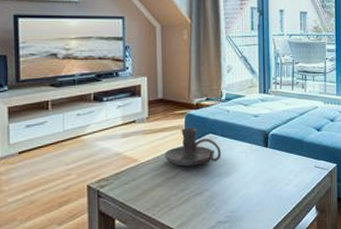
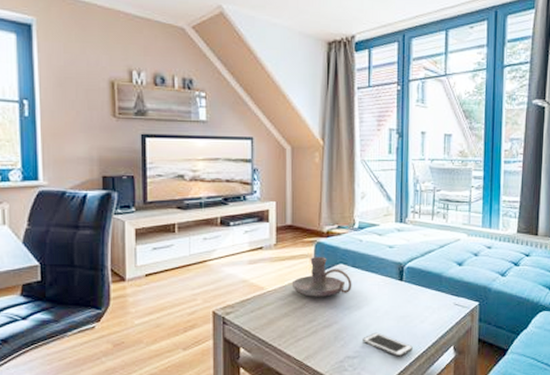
cell phone: none [233,197,279,219] -> present [363,332,413,357]

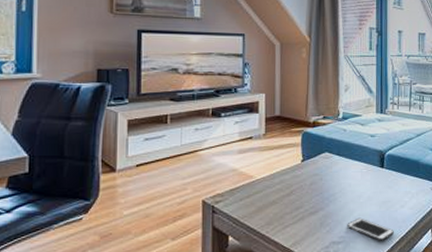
candle holder: present [291,257,352,297] -> none [279,146,337,185]

